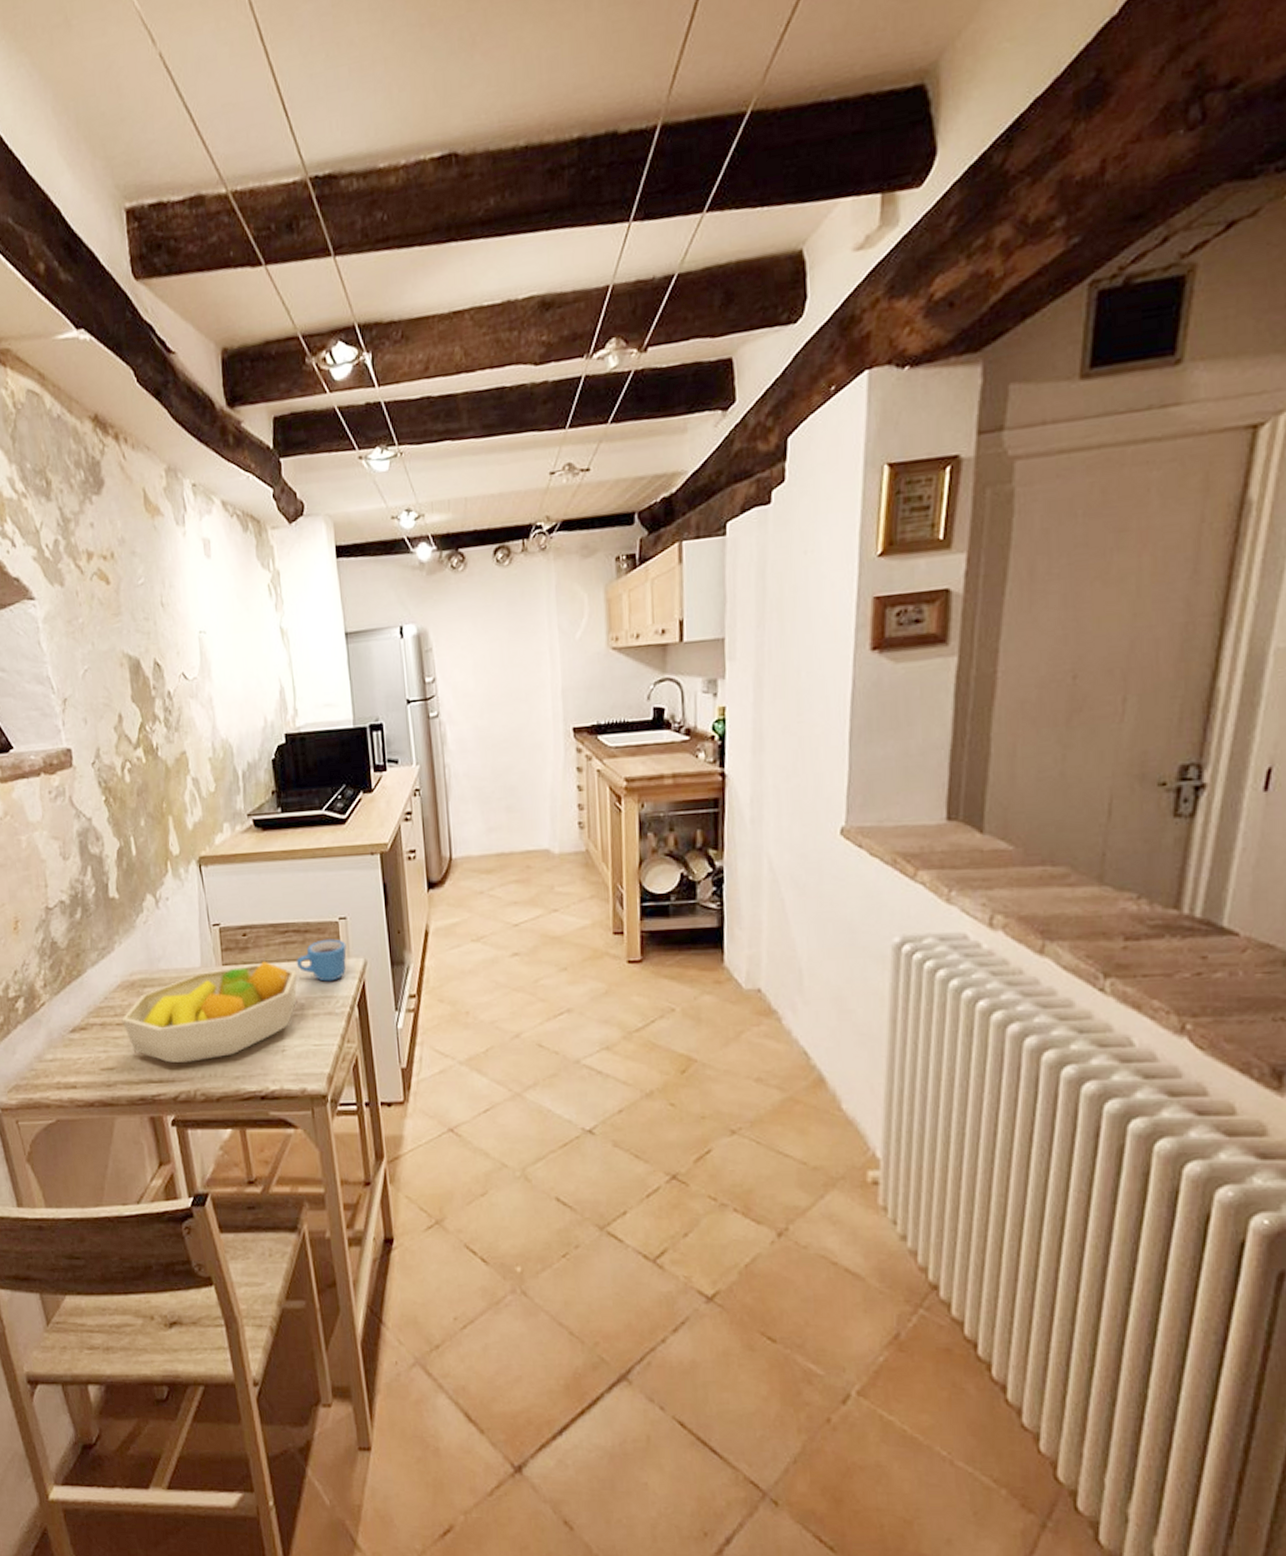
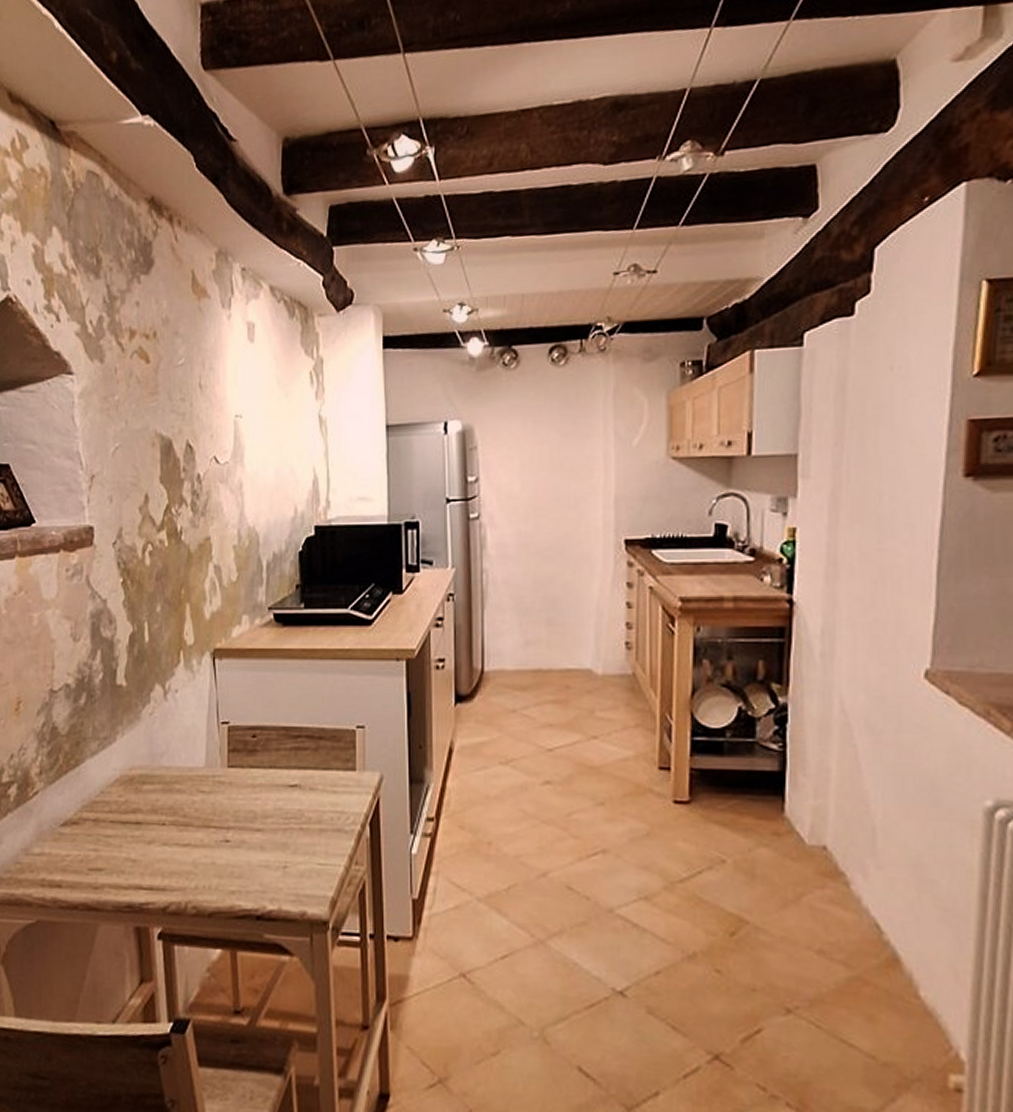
fruit bowl: present [121,961,297,1064] -> none [116,766,306,871]
mug: present [296,939,347,982] -> none [306,748,362,795]

